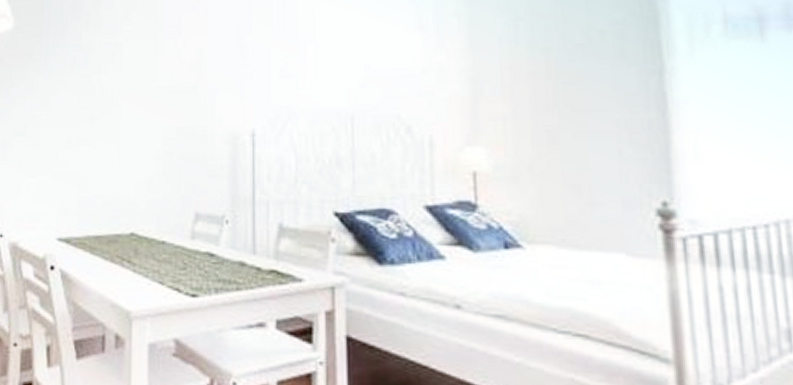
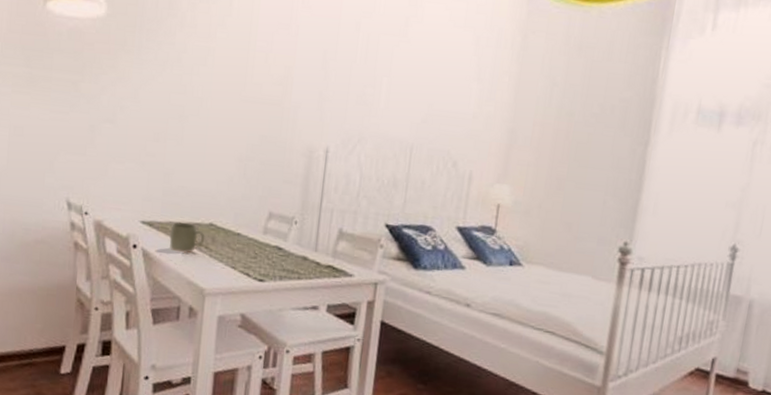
mug: none [88,235,127,271] -> present [169,222,205,253]

